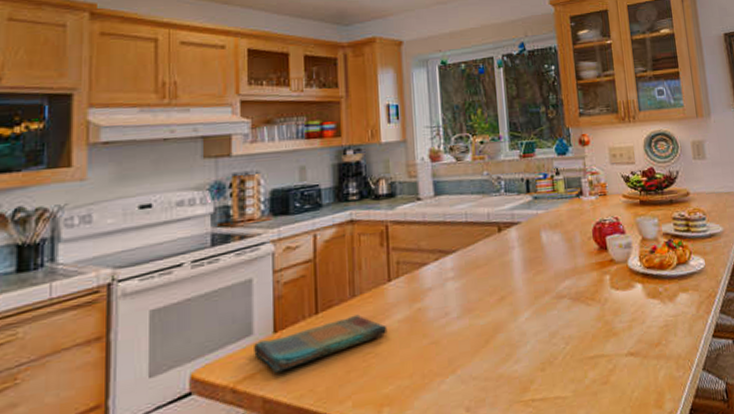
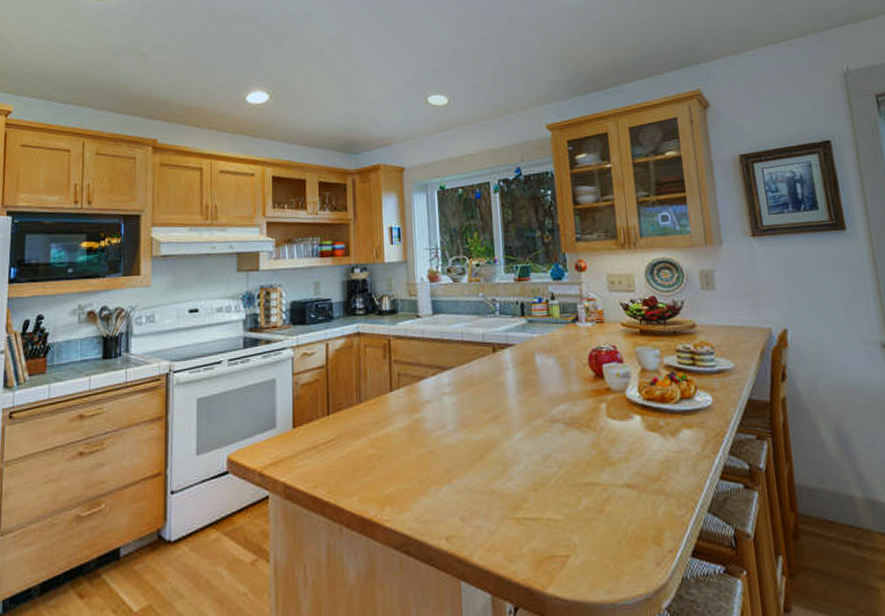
dish towel: present [252,314,388,373] -> none [276,419,389,463]

